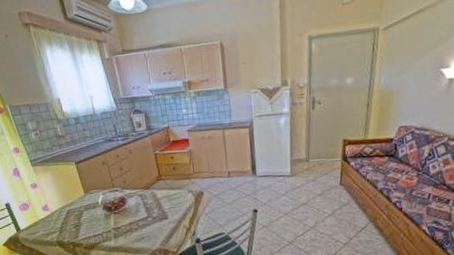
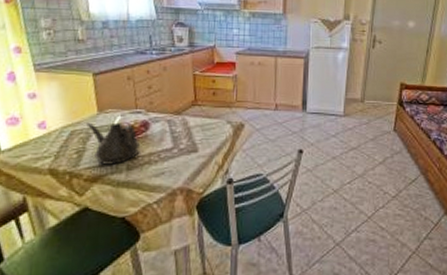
teapot: none [77,200,122,235] -> present [85,122,141,165]

